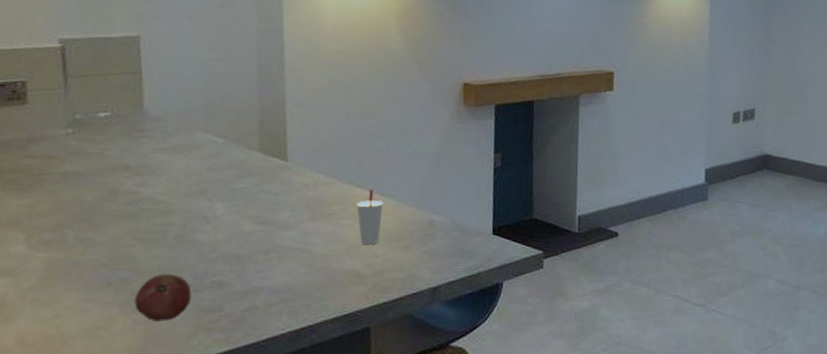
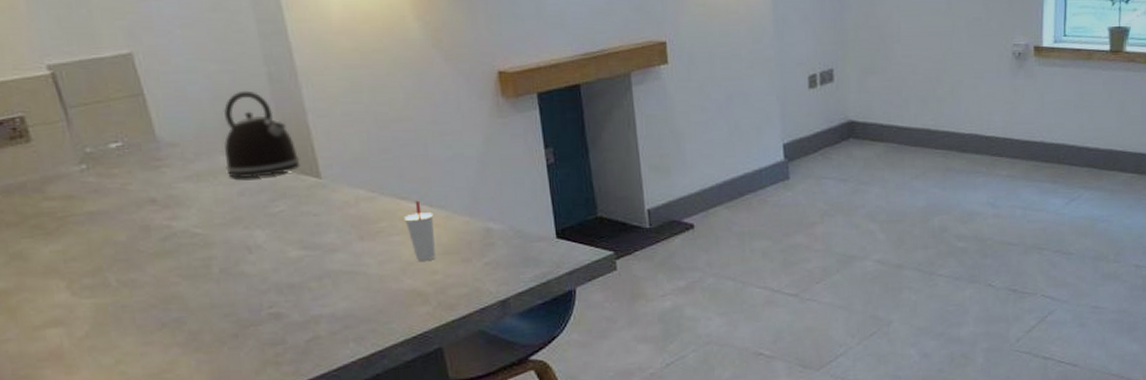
fruit: present [134,273,192,321] -> none [193,309,251,360]
kettle: none [201,78,271,156] -> present [223,90,301,179]

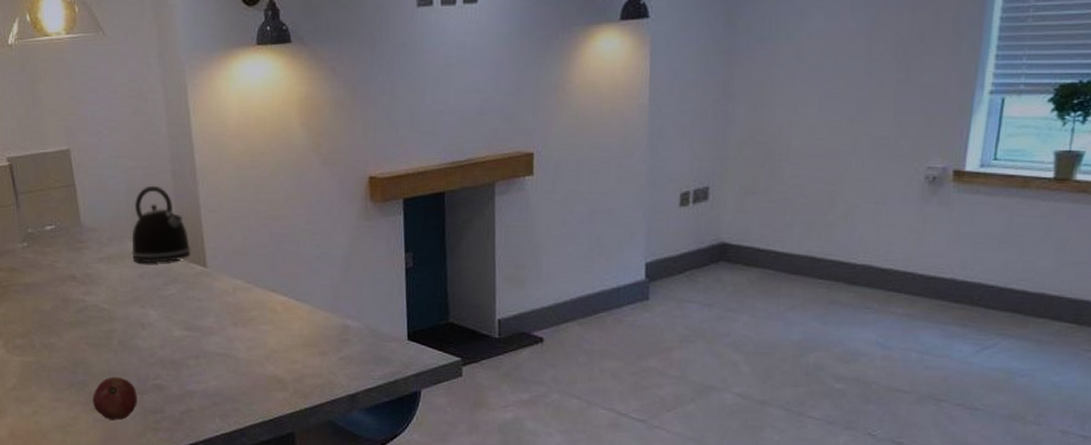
fruit: none [193,309,251,360] -> present [93,376,137,421]
cup: present [404,200,436,262] -> none [273,293,299,351]

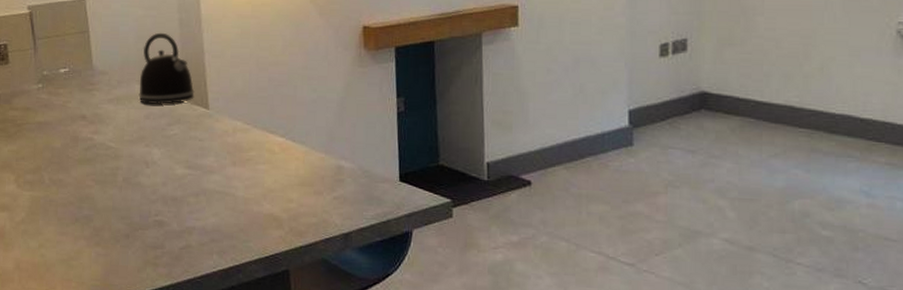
fruit: present [93,376,137,421] -> none [96,212,139,255]

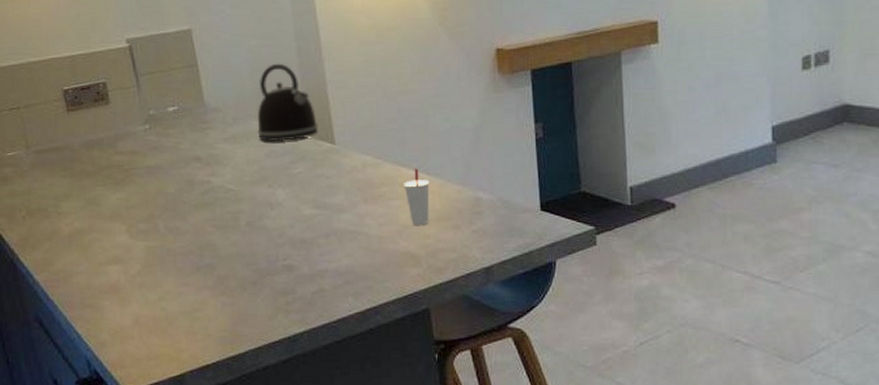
cup: none [270,135,295,190] -> present [404,168,430,226]

